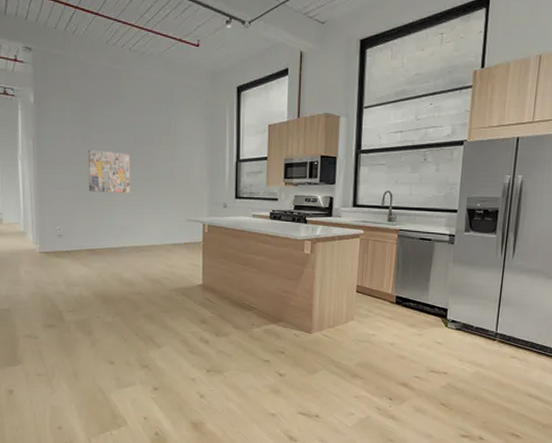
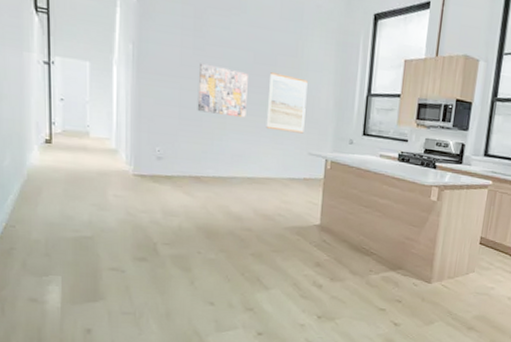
wall art: none [148,151,182,202] -> present [266,72,308,134]

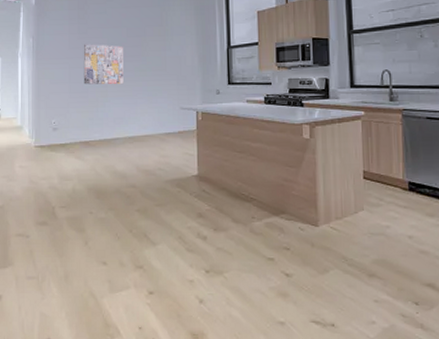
wall art: present [266,72,308,134] -> none [141,42,175,92]

